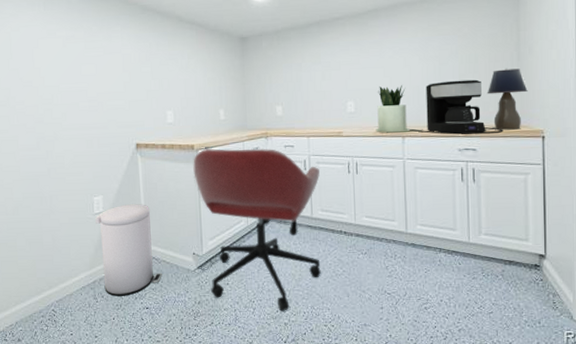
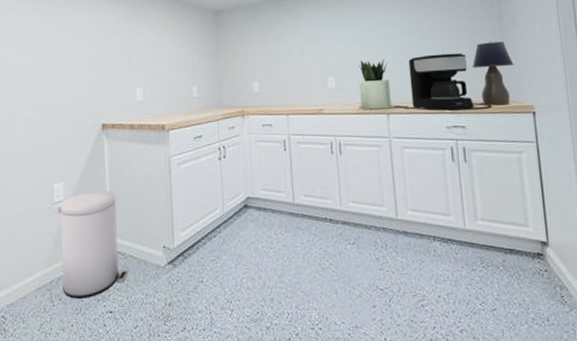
office chair: present [193,148,321,311] -> none [164,127,306,313]

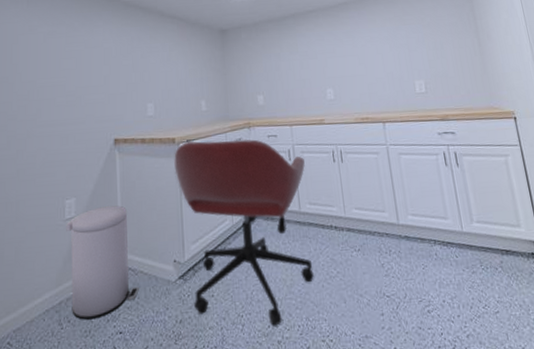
office chair: none [164,127,306,313] -> present [174,139,314,326]
planter: present [358,58,396,111] -> none [355,71,390,120]
coffee maker: present [394,53,492,112] -> none [389,64,477,119]
table lamp: present [472,41,514,106] -> none [456,53,493,112]

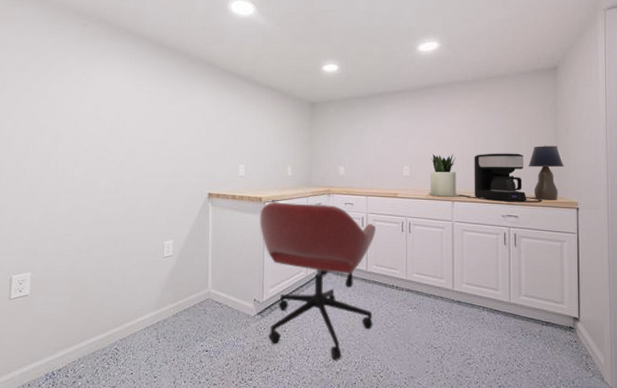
pedal bin: present [66,205,140,320] -> none [164,250,225,338]
planter: none [355,71,390,120] -> present [428,153,460,198]
coffee maker: none [389,64,477,119] -> present [459,153,542,203]
table lamp: none [456,53,493,112] -> present [528,145,564,200]

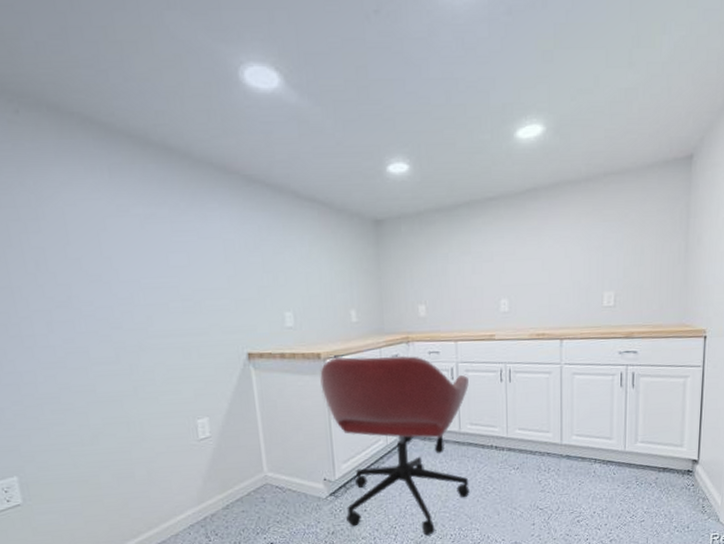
planter: present [428,153,460,198] -> none [531,279,570,336]
coffee maker: present [459,153,542,203] -> none [568,273,666,336]
table lamp: present [528,145,564,200] -> none [651,260,693,330]

